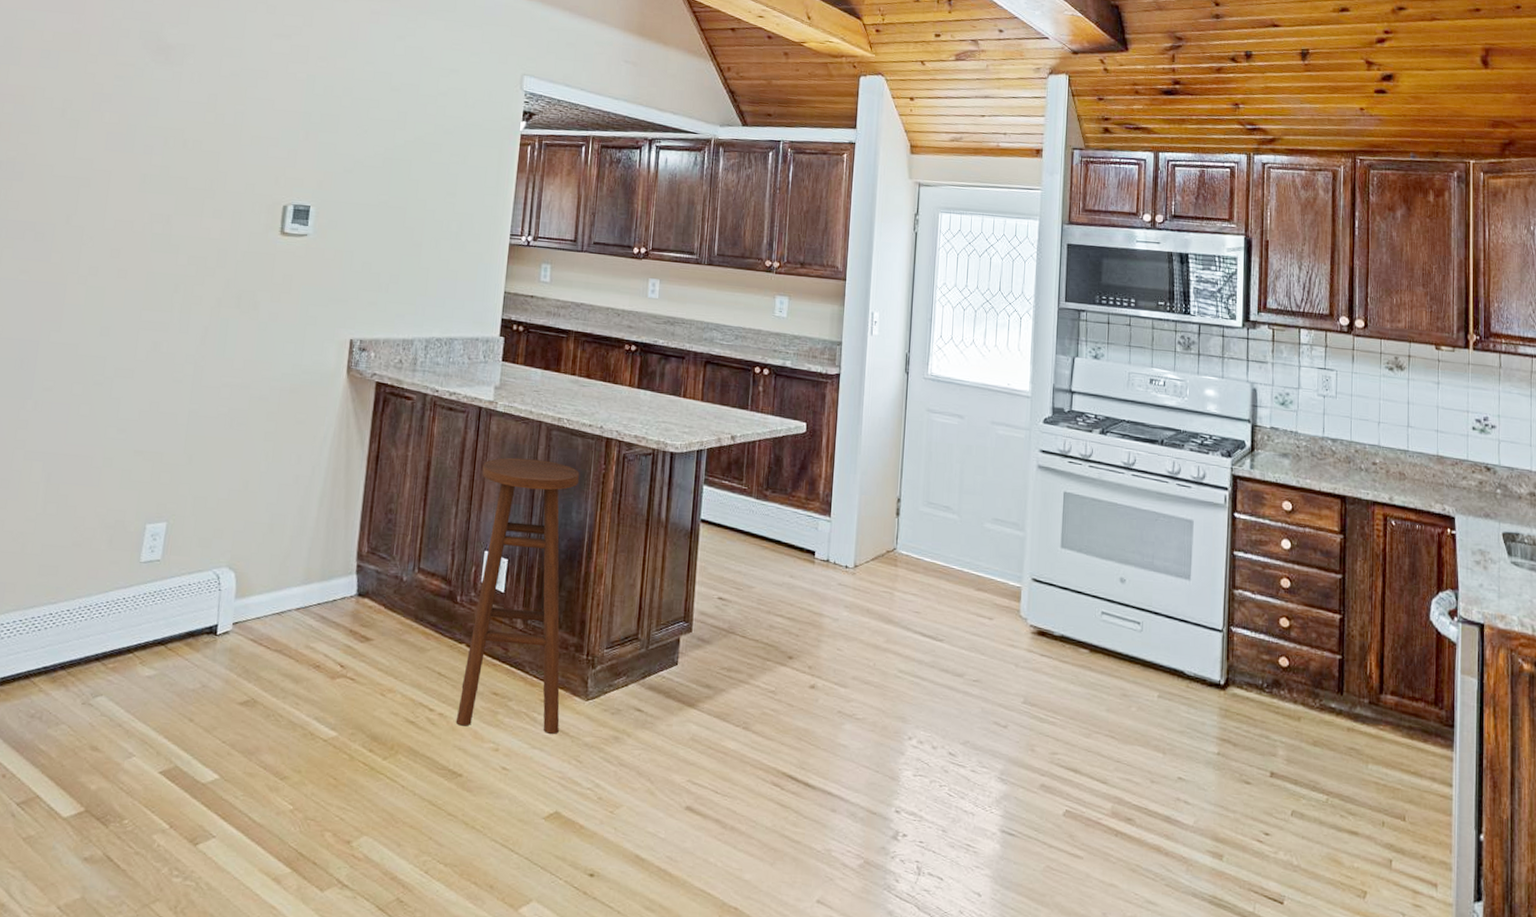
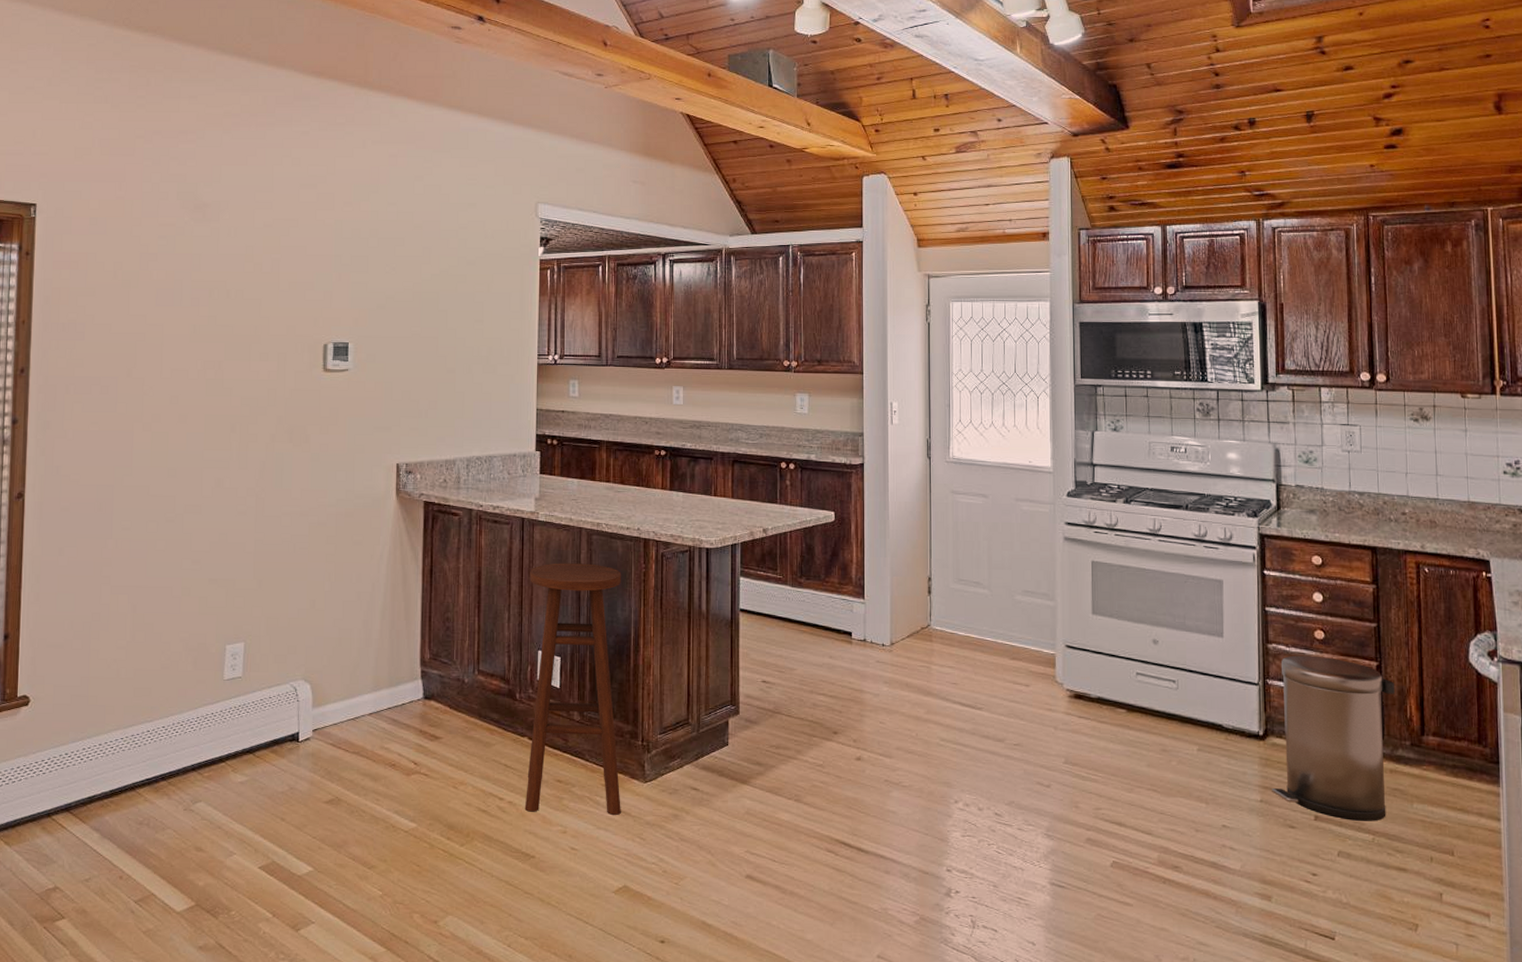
pedal bin: none [1229,603,1356,781] -> present [1272,655,1395,821]

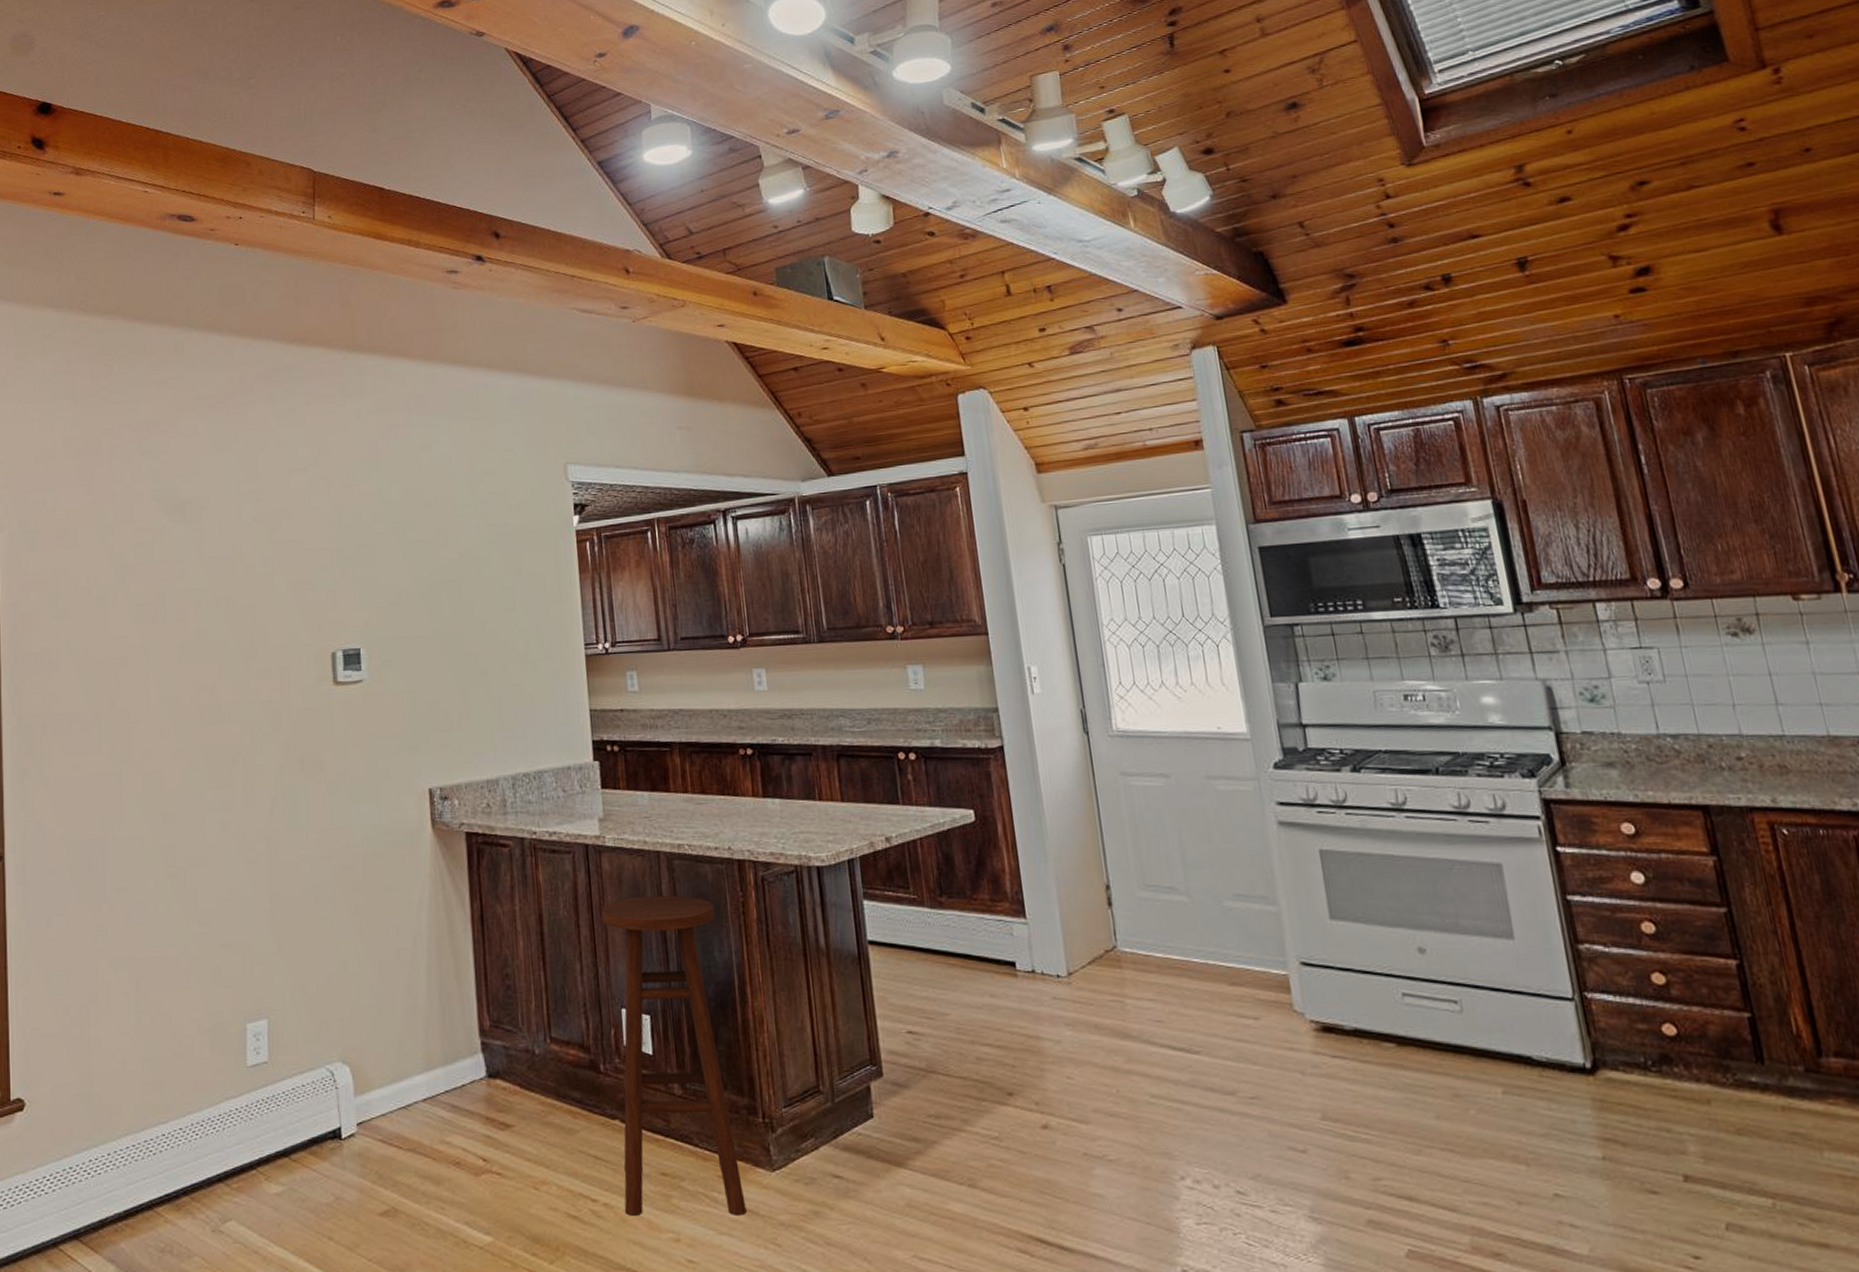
pedal bin: present [1272,655,1395,821] -> none [1601,956,1787,1180]

